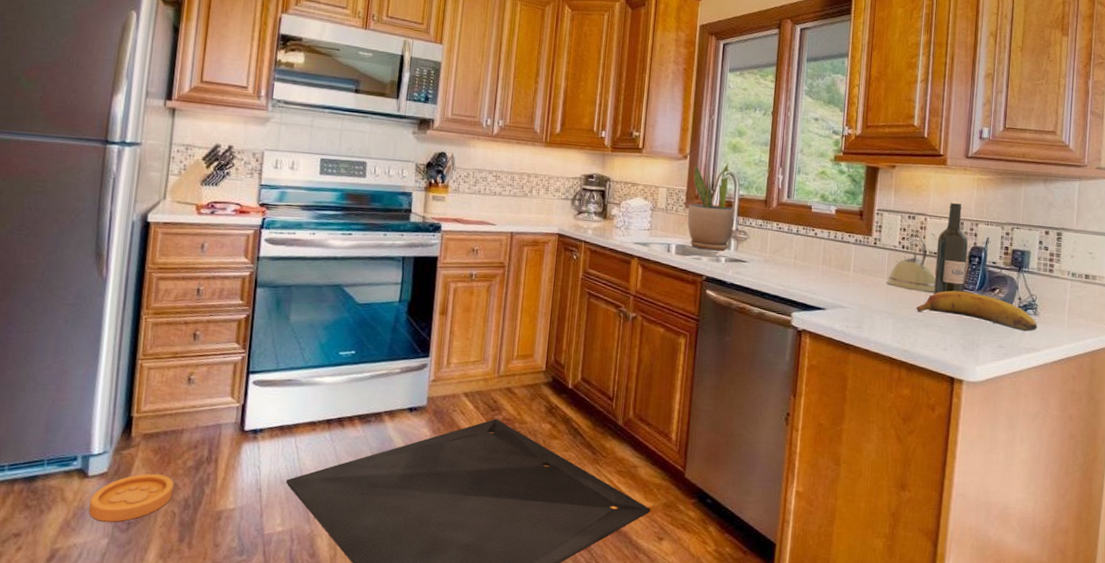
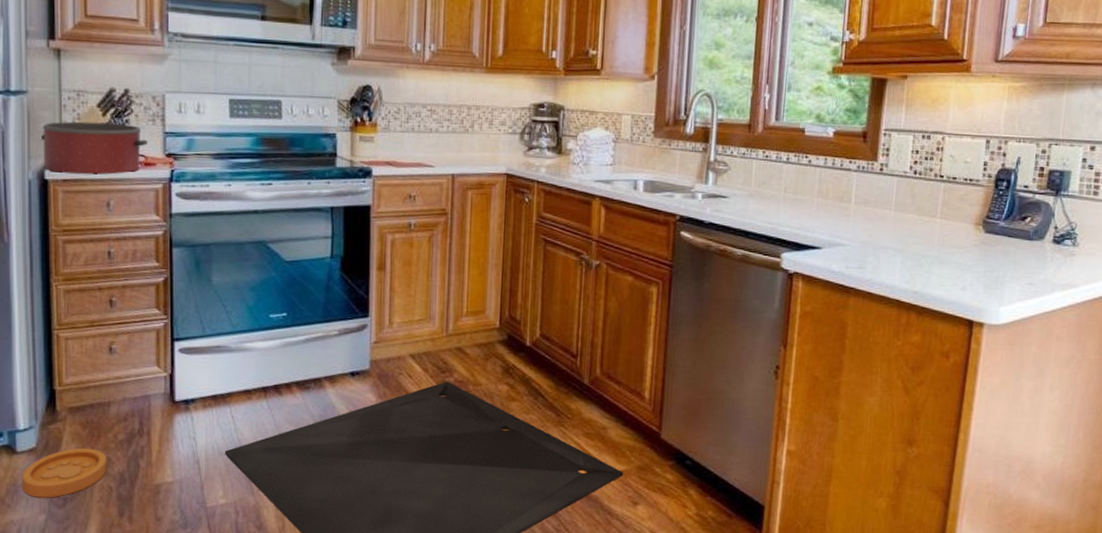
cooking pot: none [146,171,244,220] -> present [39,121,147,176]
potted plant: present [687,163,736,251] -> none [656,82,714,186]
kettle: present [886,234,936,292] -> none [894,156,954,224]
fruit: present [916,290,1038,332] -> none [929,221,1077,265]
wine bottle: present [933,203,968,295] -> none [950,118,995,227]

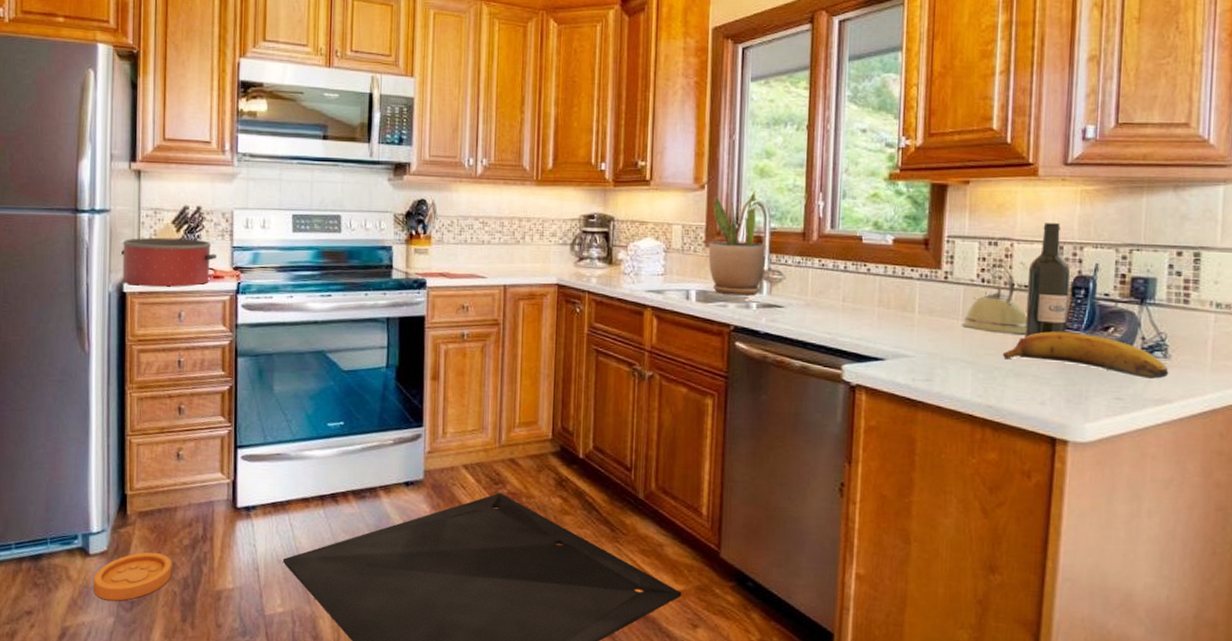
potted plant: none [656,82,714,186] -> present [708,190,767,296]
kettle: none [894,156,954,224] -> present [962,264,1027,335]
fruit: none [929,221,1077,265] -> present [1002,331,1169,379]
wine bottle: none [950,118,995,227] -> present [1024,223,1070,337]

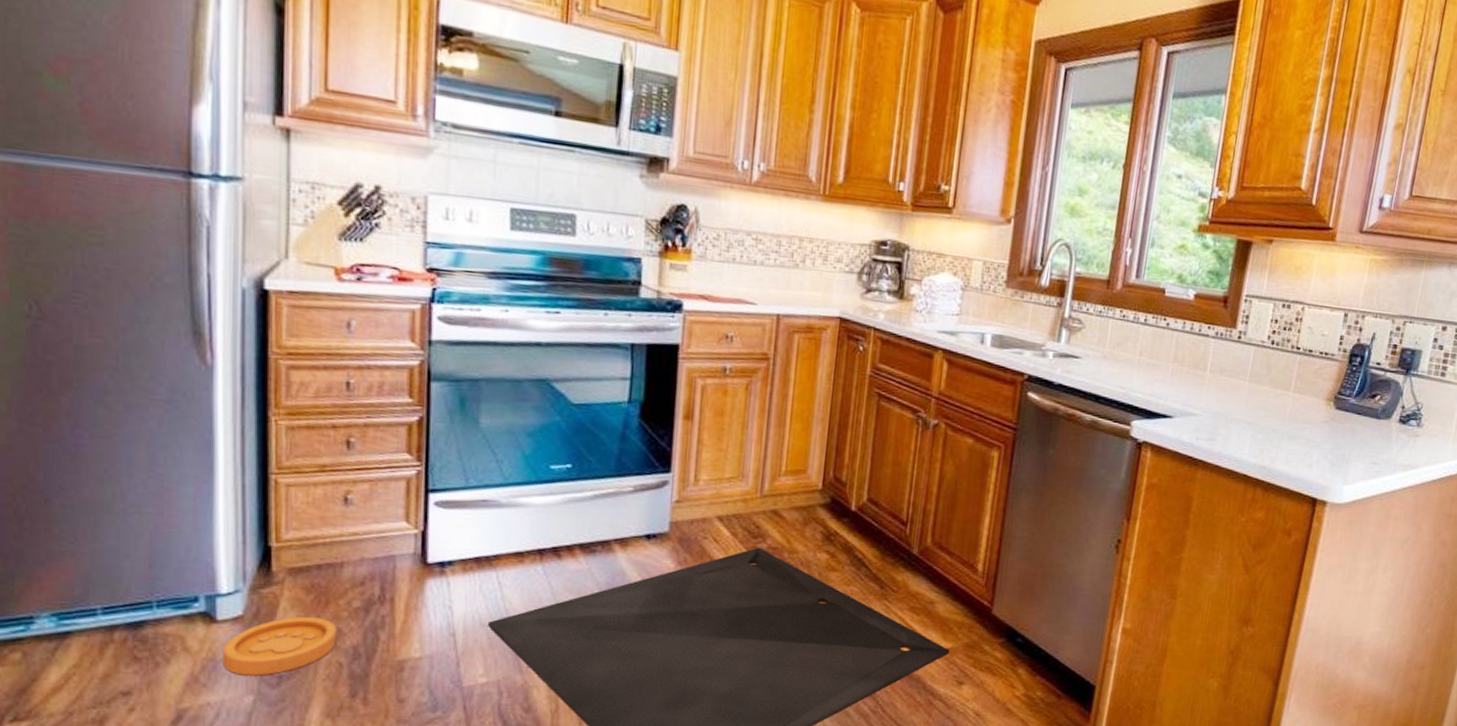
cooking pot: present [119,237,217,288] -> none [258,219,403,289]
potted plant: present [708,190,767,296] -> none [1007,230,1070,344]
kettle: present [962,264,1027,335] -> none [1248,327,1308,398]
fruit: present [1002,331,1169,379] -> none [1281,396,1420,446]
wine bottle: present [1024,223,1070,337] -> none [1302,289,1351,401]

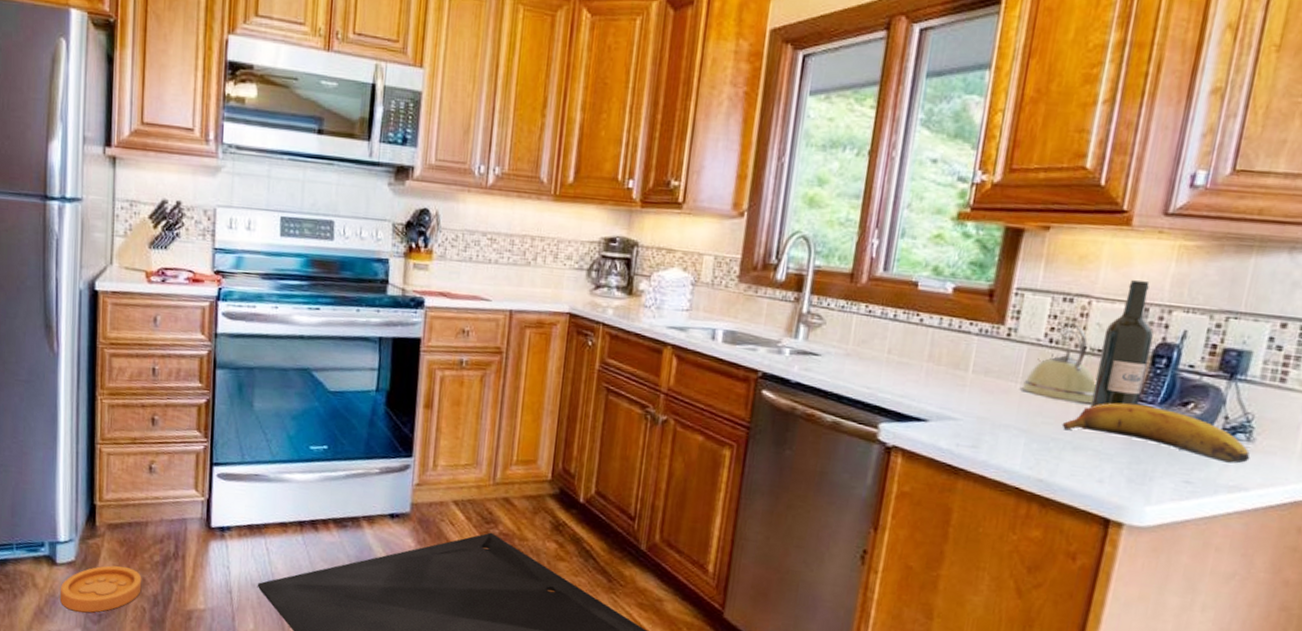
kettle: none [1248,327,1308,398] -> present [1020,323,1097,404]
fruit: none [1281,396,1420,446] -> present [1062,402,1251,464]
wine bottle: none [1302,289,1351,401] -> present [1090,280,1154,408]

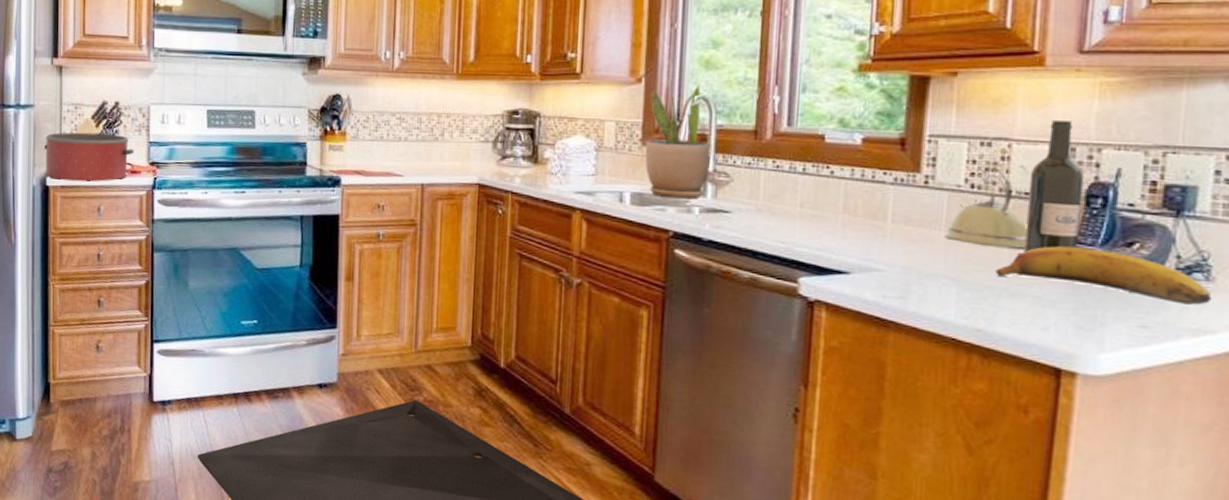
pet bowl: present [60,565,142,614] -> none [20,440,92,487]
cooking pot: none [91,231,197,290] -> present [42,132,134,182]
potted plant: none [740,222,809,340] -> present [645,84,712,199]

